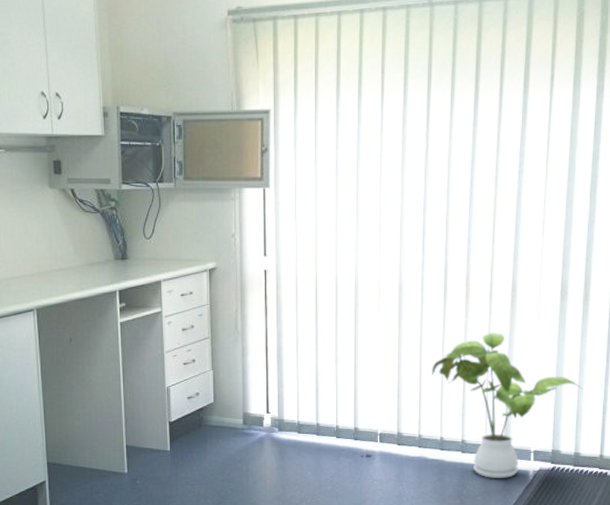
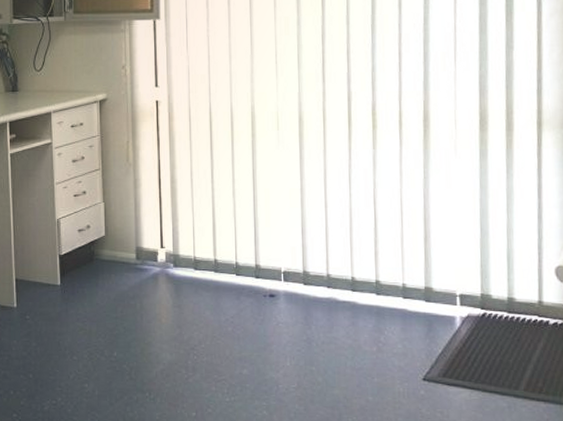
house plant: present [432,332,583,478] -> none [338,164,513,324]

